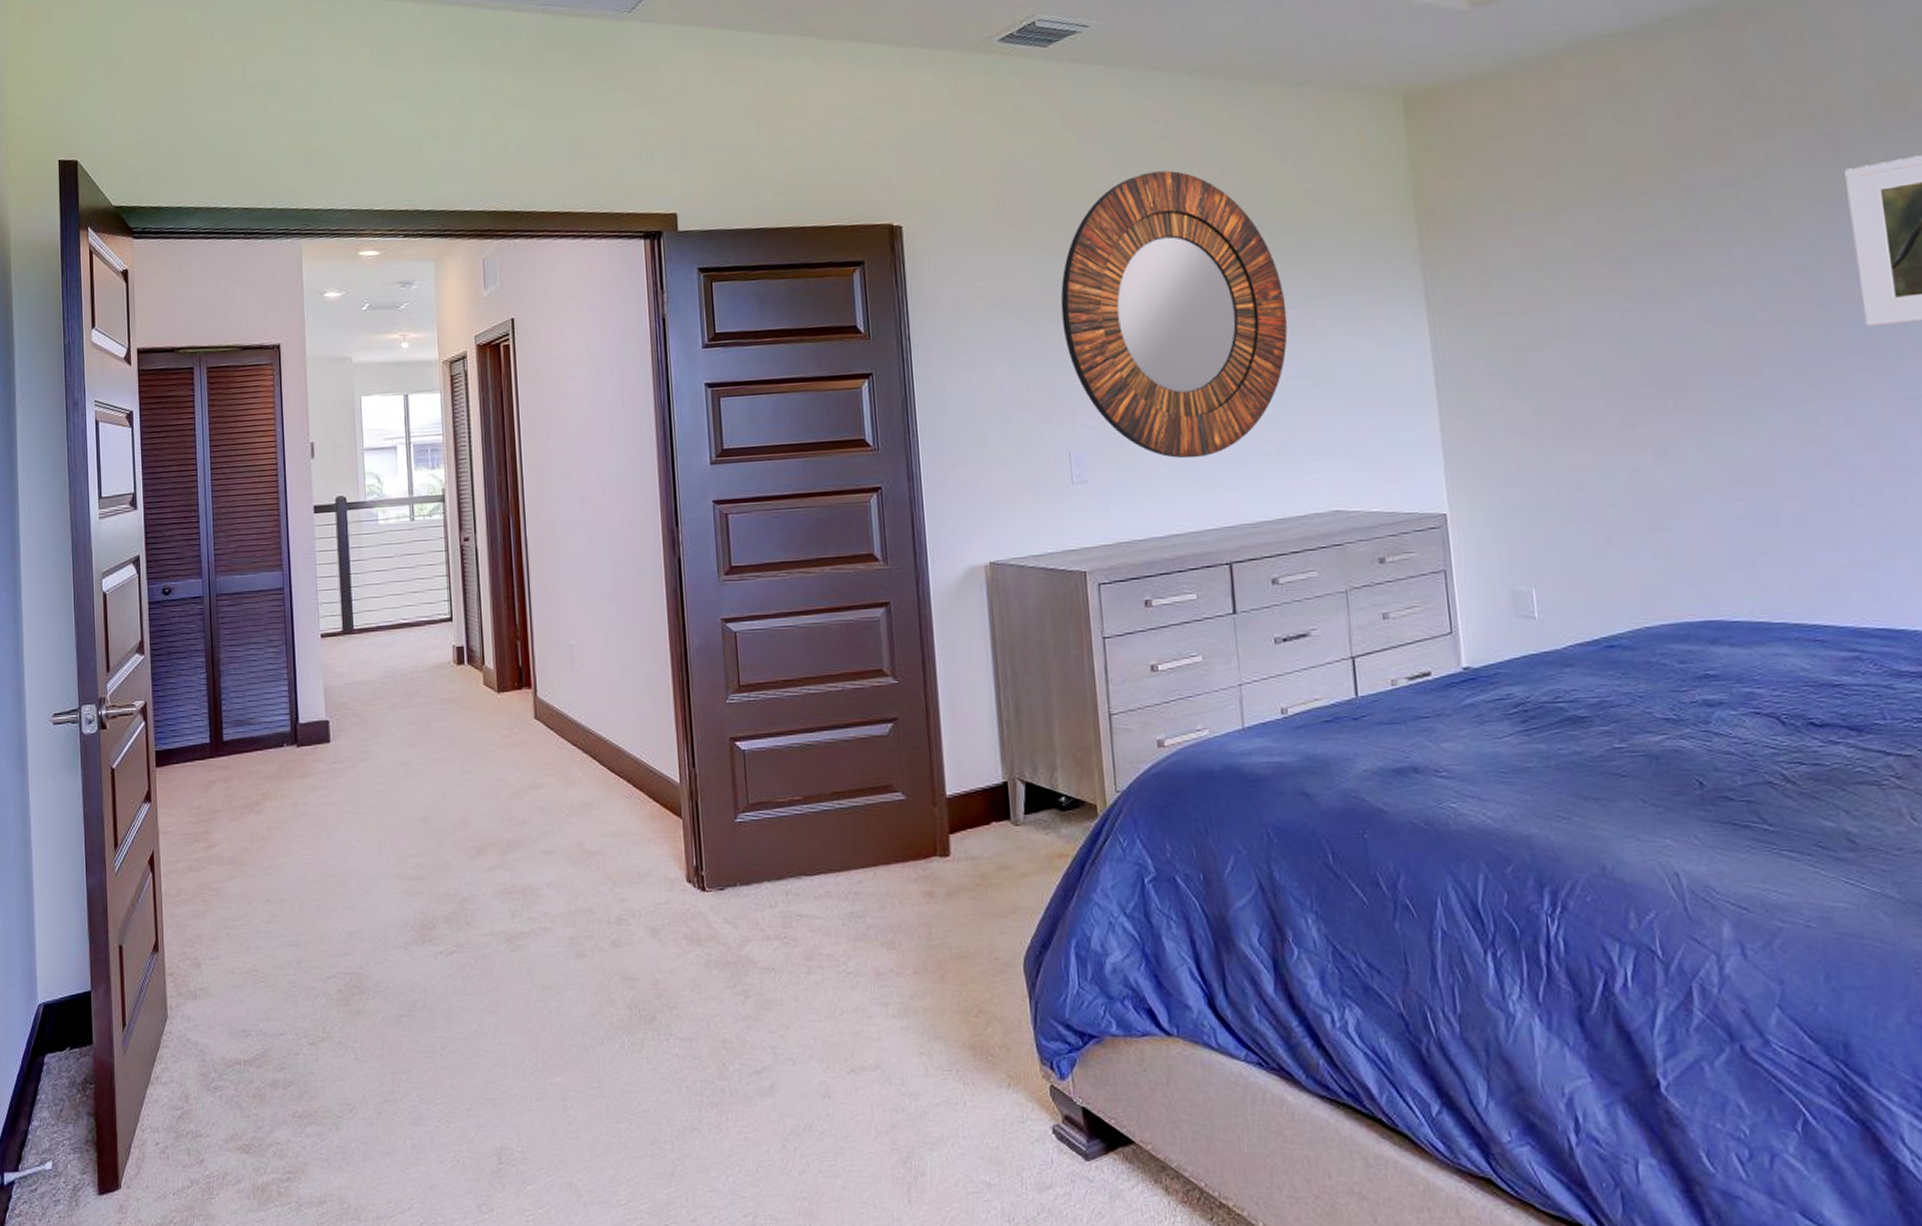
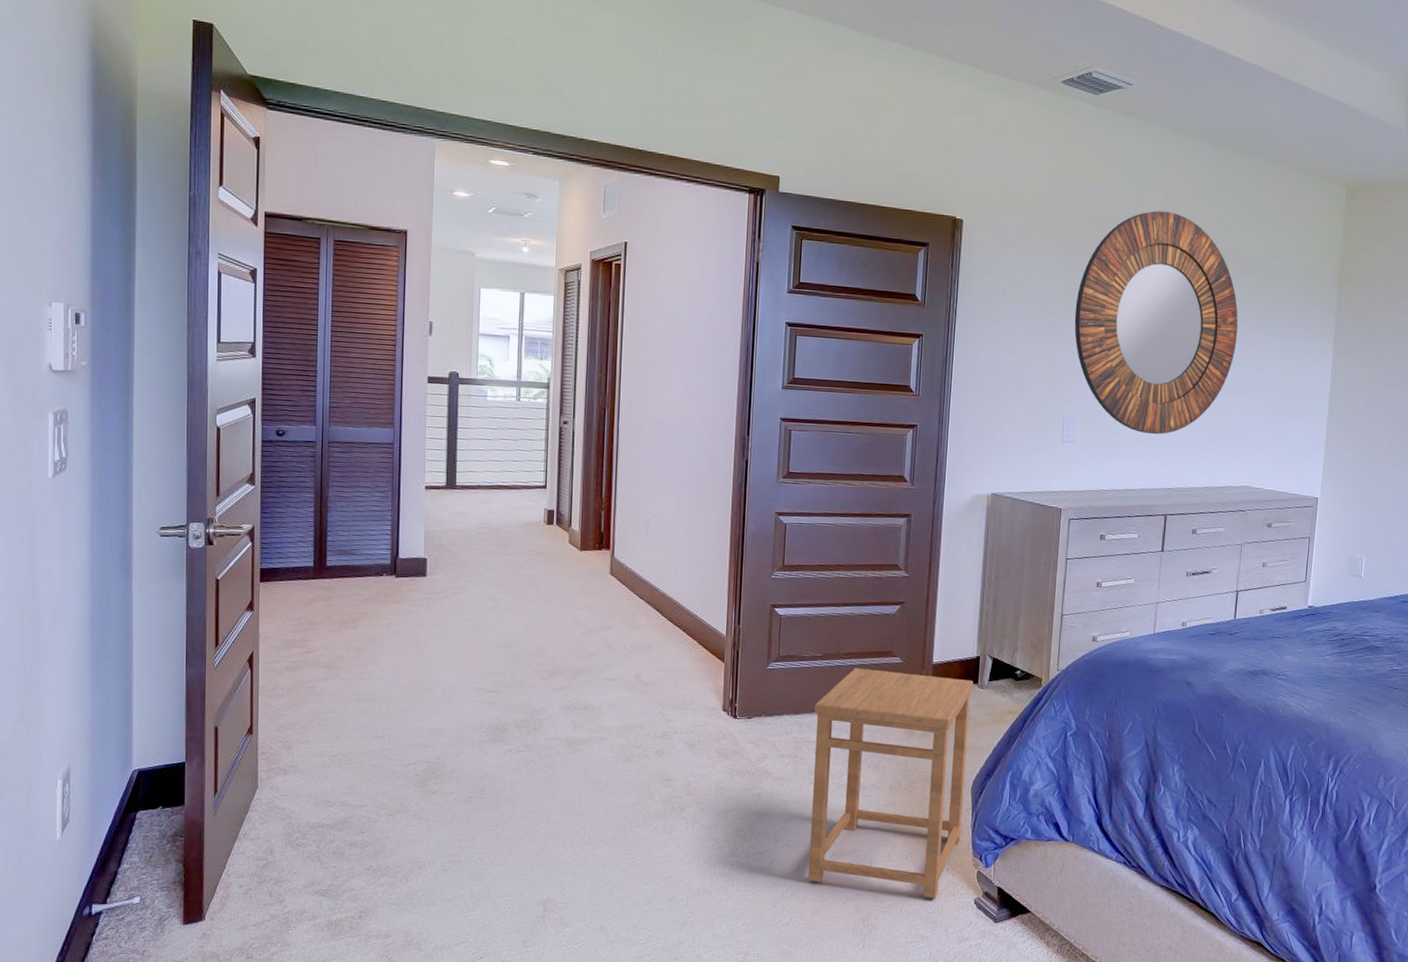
side table: none [801,811,1020,1127] -> present [808,668,974,898]

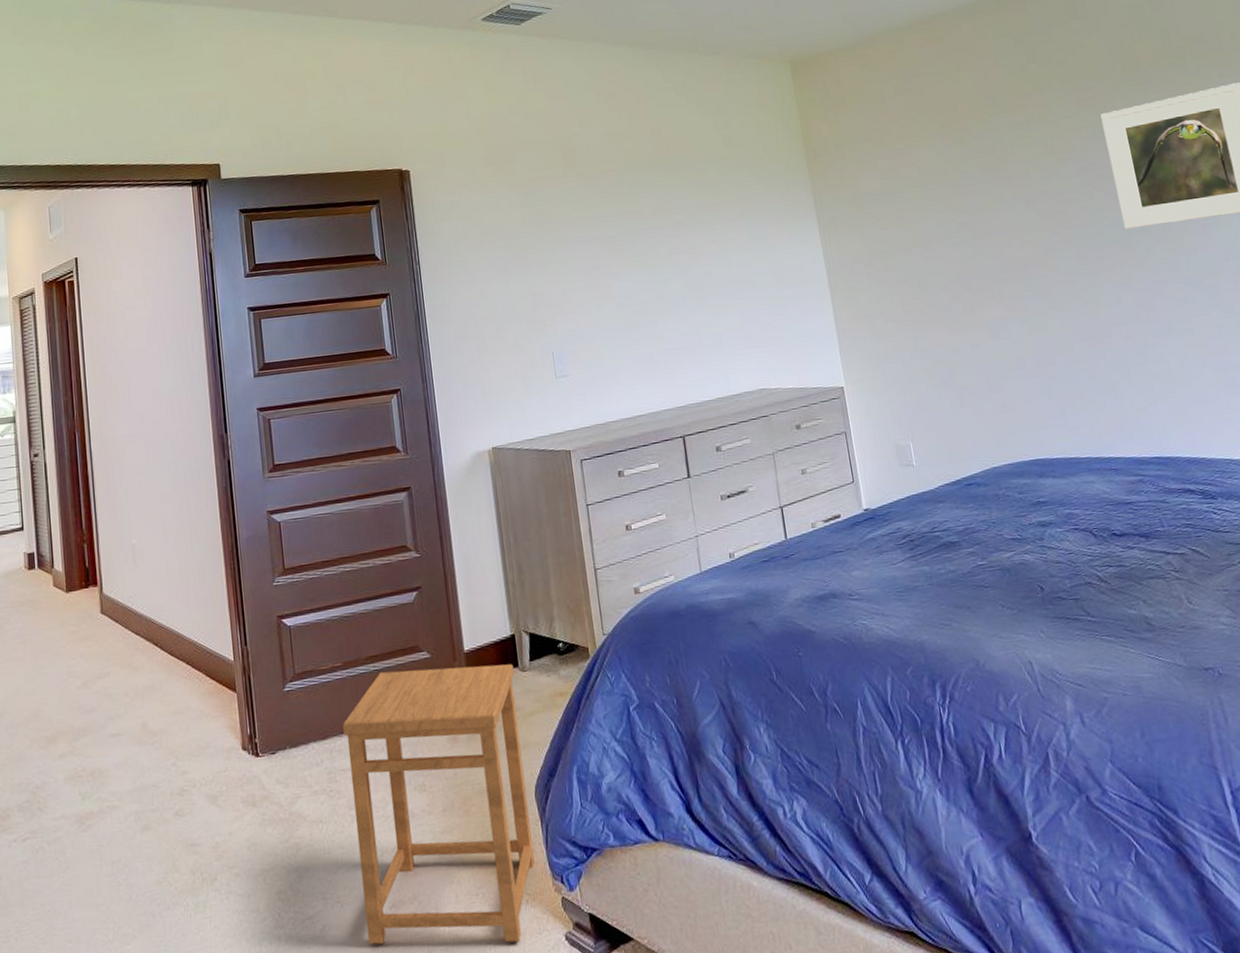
home mirror: present [1074,210,1238,435] -> none [540,122,717,353]

